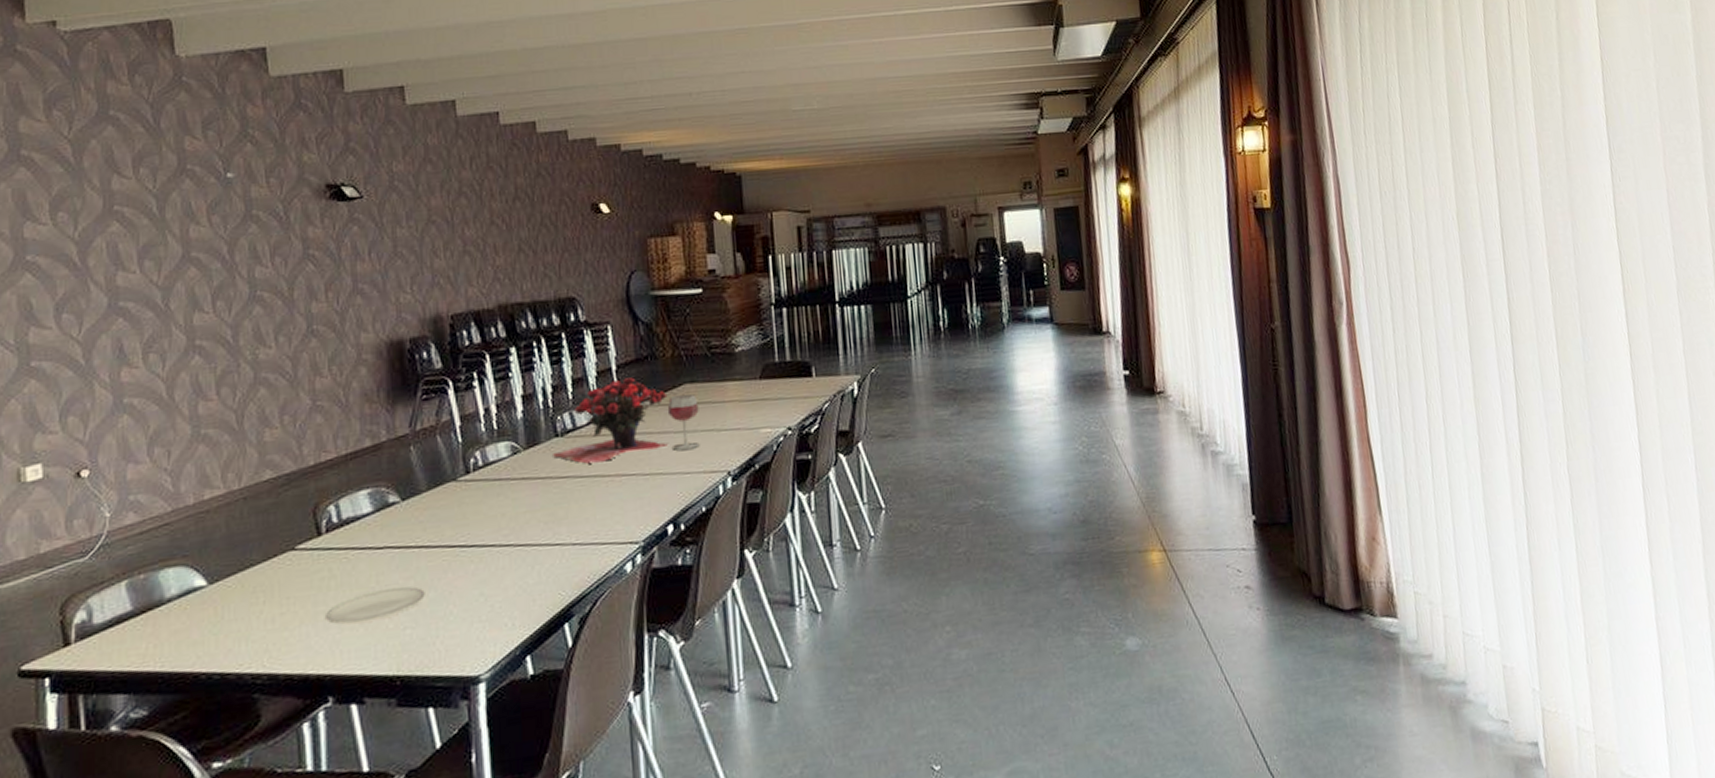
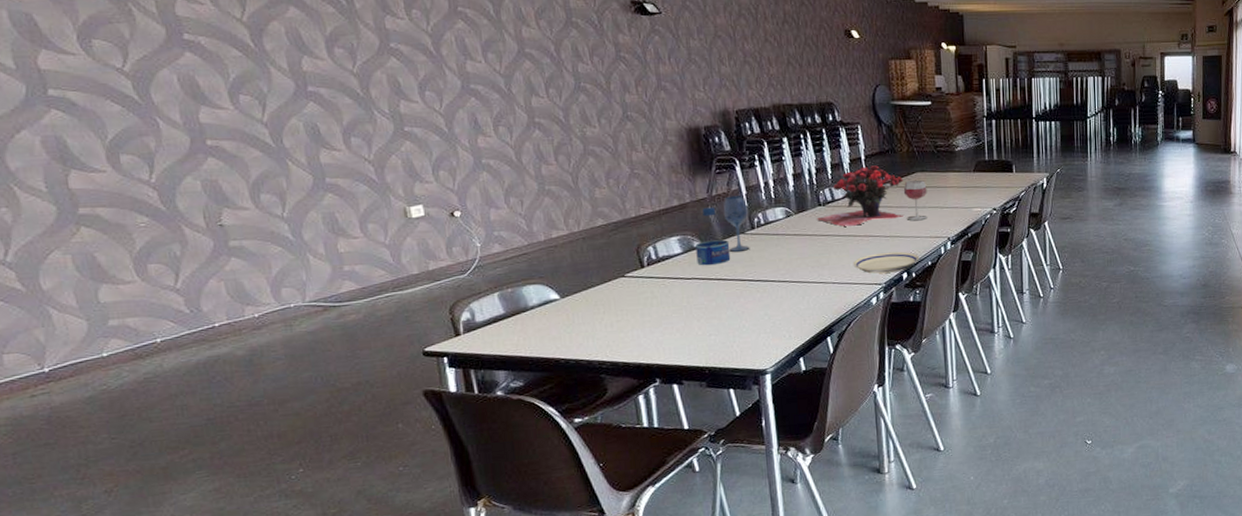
plate: present [324,586,425,625] -> none [649,306,724,331]
water bottle: none [391,446,437,529] -> present [695,207,731,266]
wineglass: none [429,428,463,507] -> present [723,195,750,252]
plate: none [600,494,690,528] -> present [853,251,920,274]

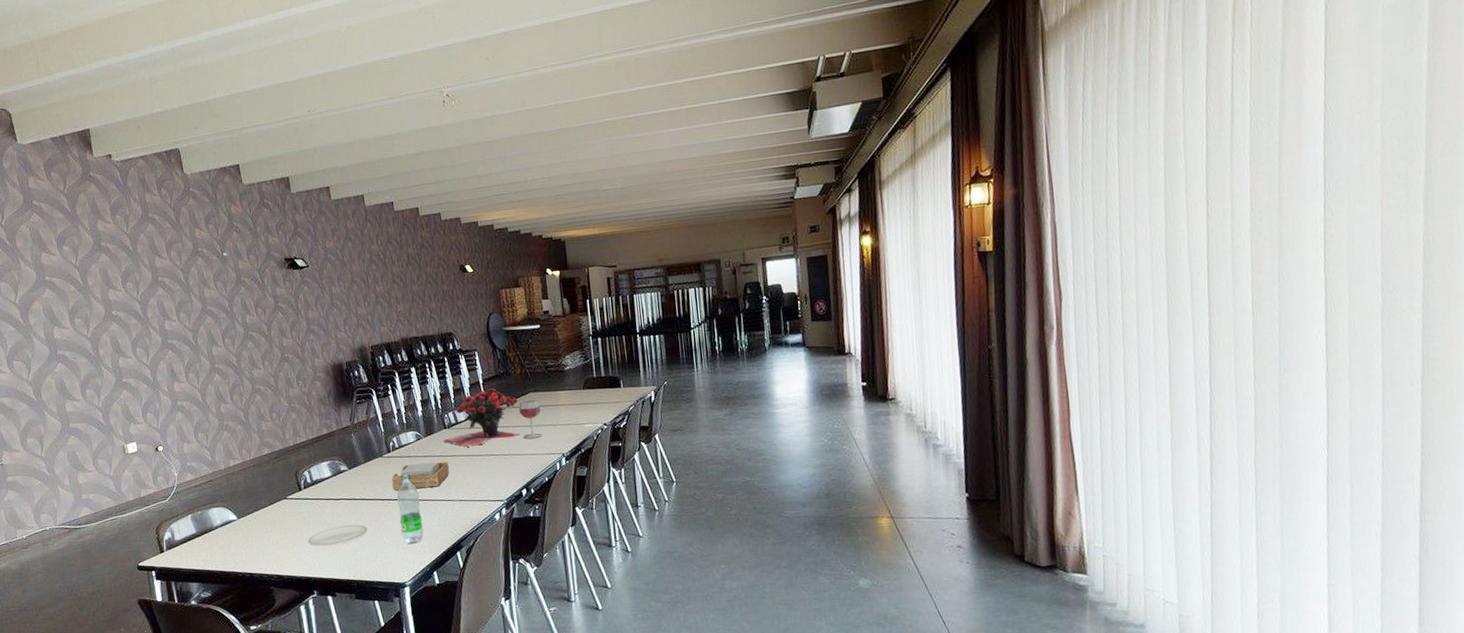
plate: none [649,306,724,331] -> present [307,524,368,547]
water bottle: present [695,207,731,266] -> none [342,434,372,488]
wineglass: present [723,195,750,252] -> none [363,422,387,474]
napkin holder: none [755,241,822,270] -> present [391,461,449,490]
bottle: none [760,253,790,329] -> present [397,474,424,544]
plate: present [853,251,920,274] -> none [476,469,537,491]

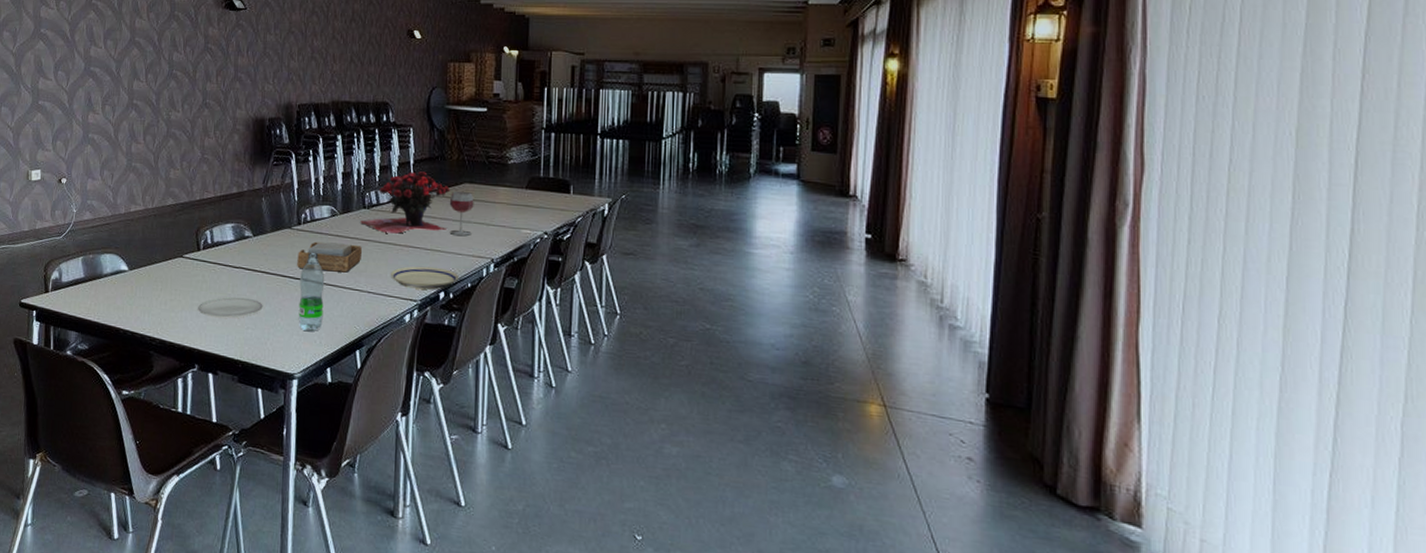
plate: none [476,469,537,491] -> present [390,266,459,290]

